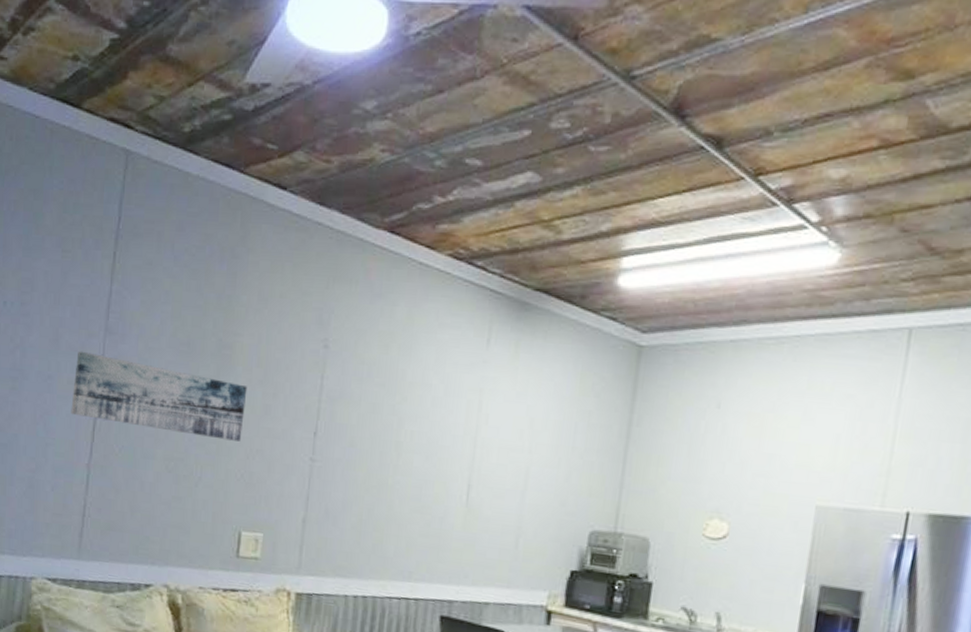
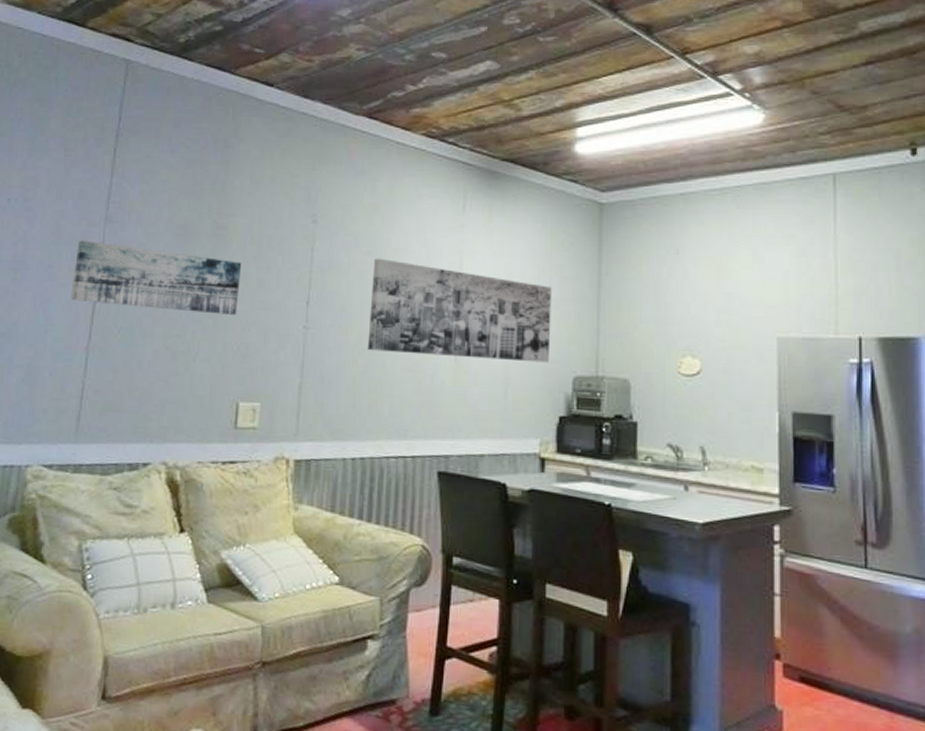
wall art: none [375,390,577,515] -> present [367,258,552,363]

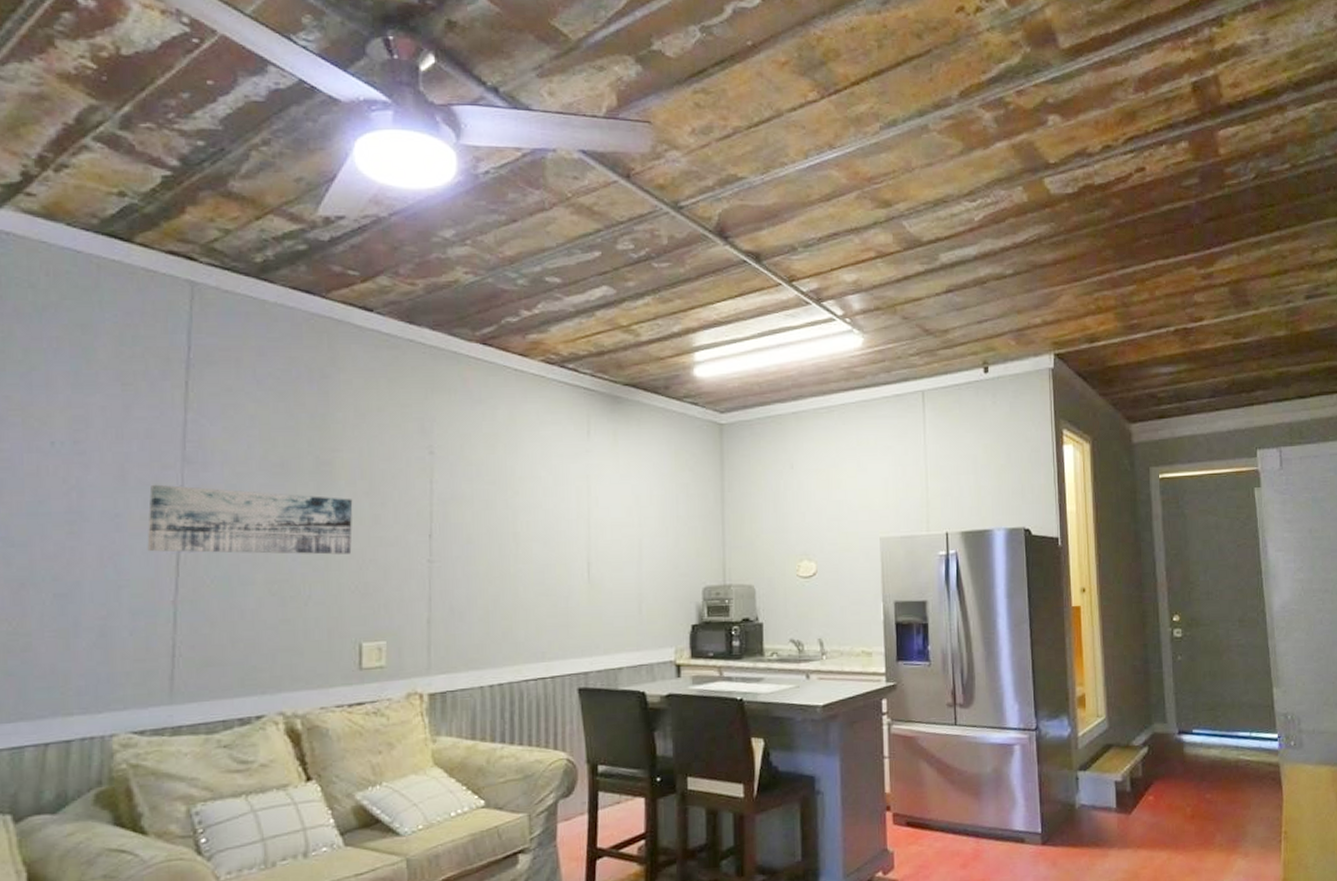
wall art: present [367,258,552,363] -> none [498,486,680,579]

